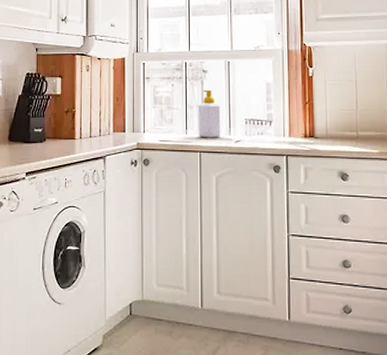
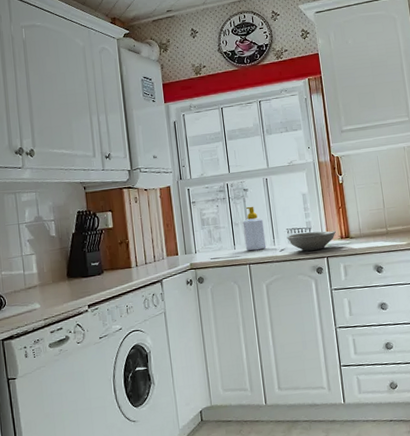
bowl: none [244,125,299,146] -> present [287,231,336,251]

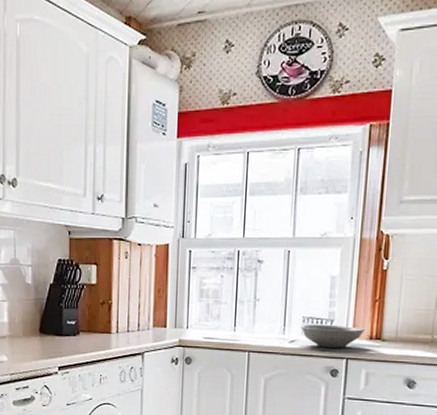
soap bottle: present [242,206,267,251] -> none [248,282,276,337]

